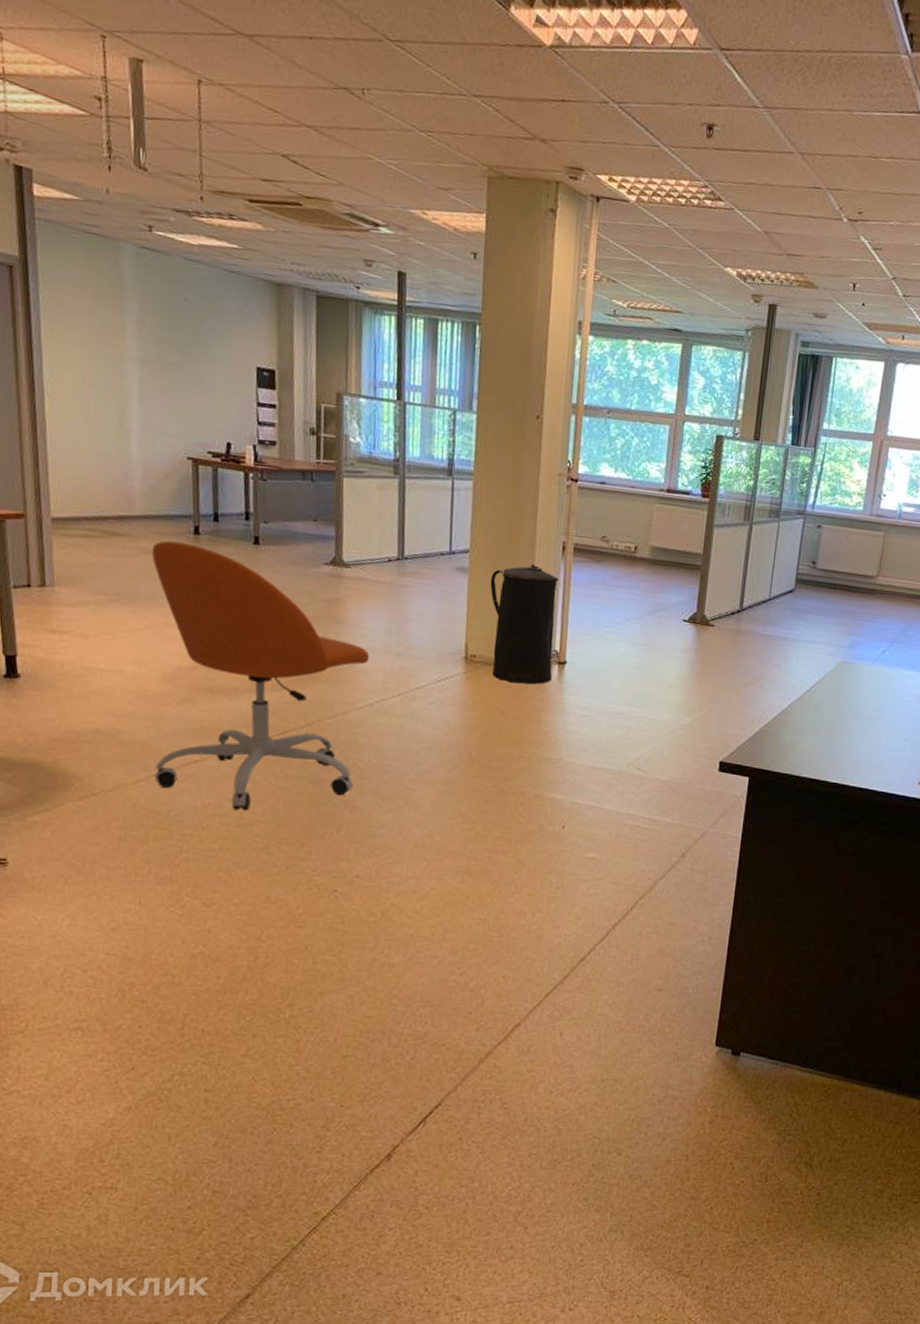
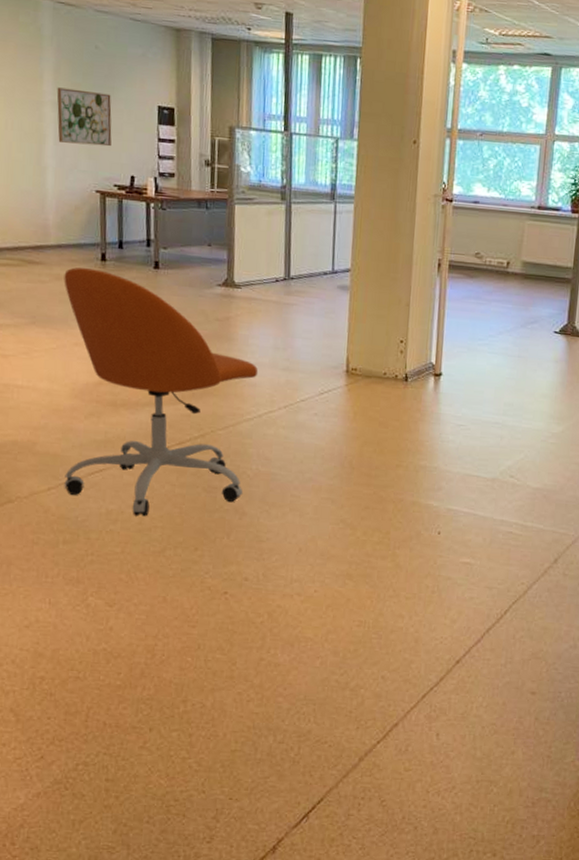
wall art: none [141,341,205,410] -> present [56,87,112,147]
trash can: present [490,563,559,685] -> none [370,280,434,396]

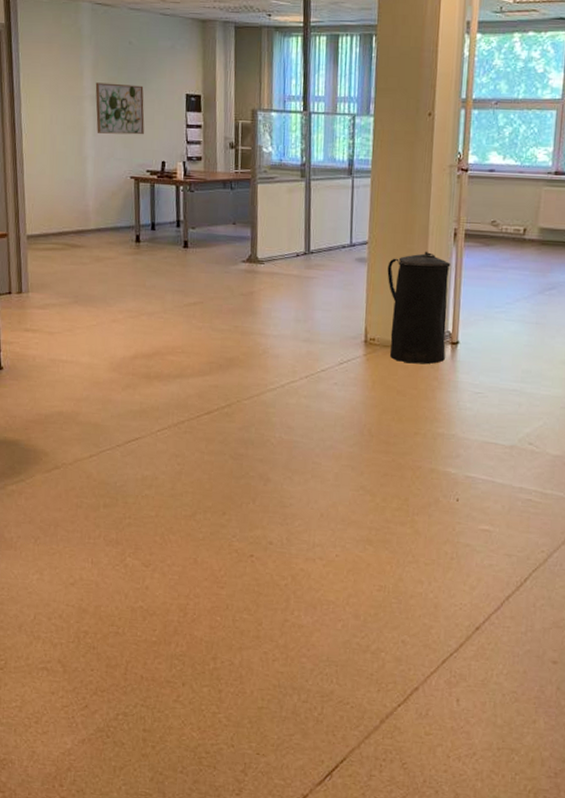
office chair: present [64,267,259,517] -> none [102,249,281,483]
trash can: none [370,280,434,396] -> present [387,251,451,364]

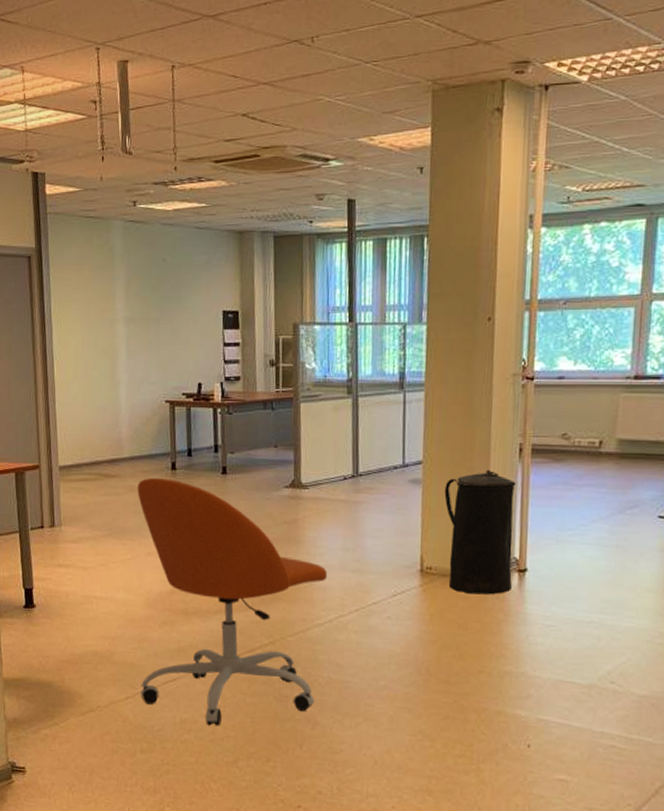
wall art: present [95,82,145,135] -> none [128,303,180,356]
office chair: none [102,249,281,483] -> present [137,478,328,726]

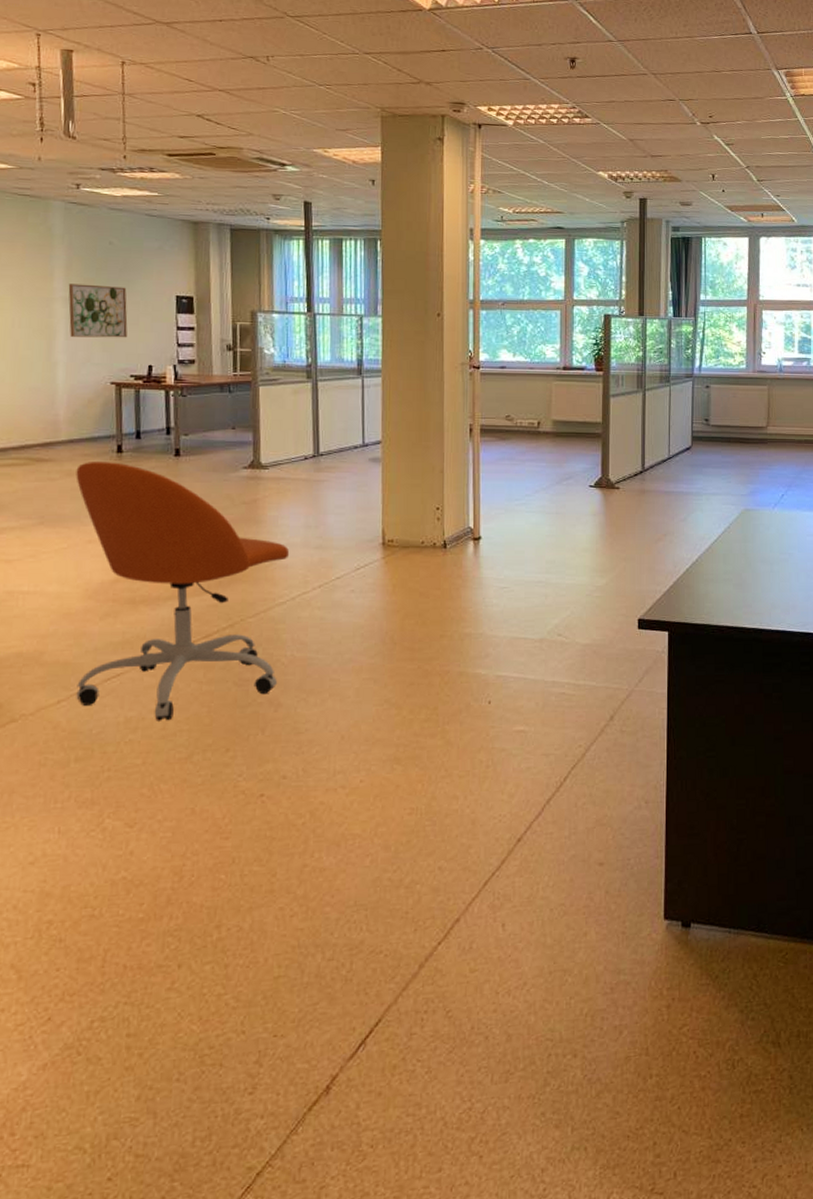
wall art: none [128,303,180,356] -> present [68,283,128,338]
trash can: present [444,469,516,595] -> none [403,447,468,563]

